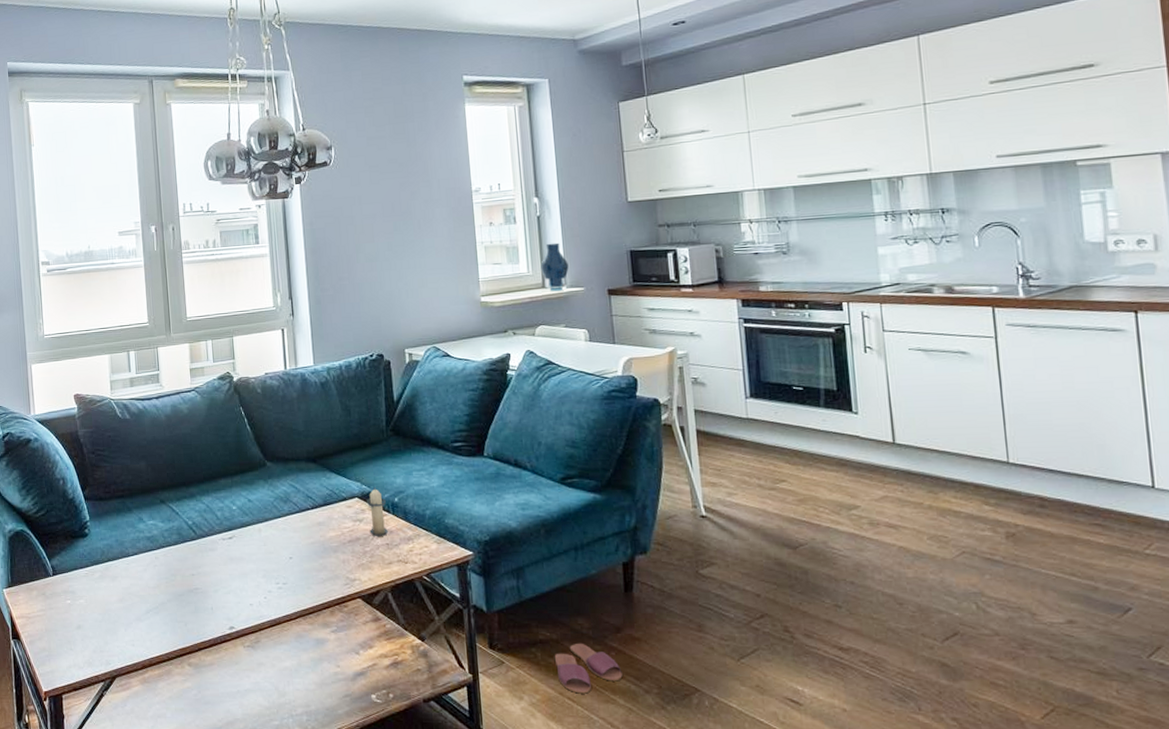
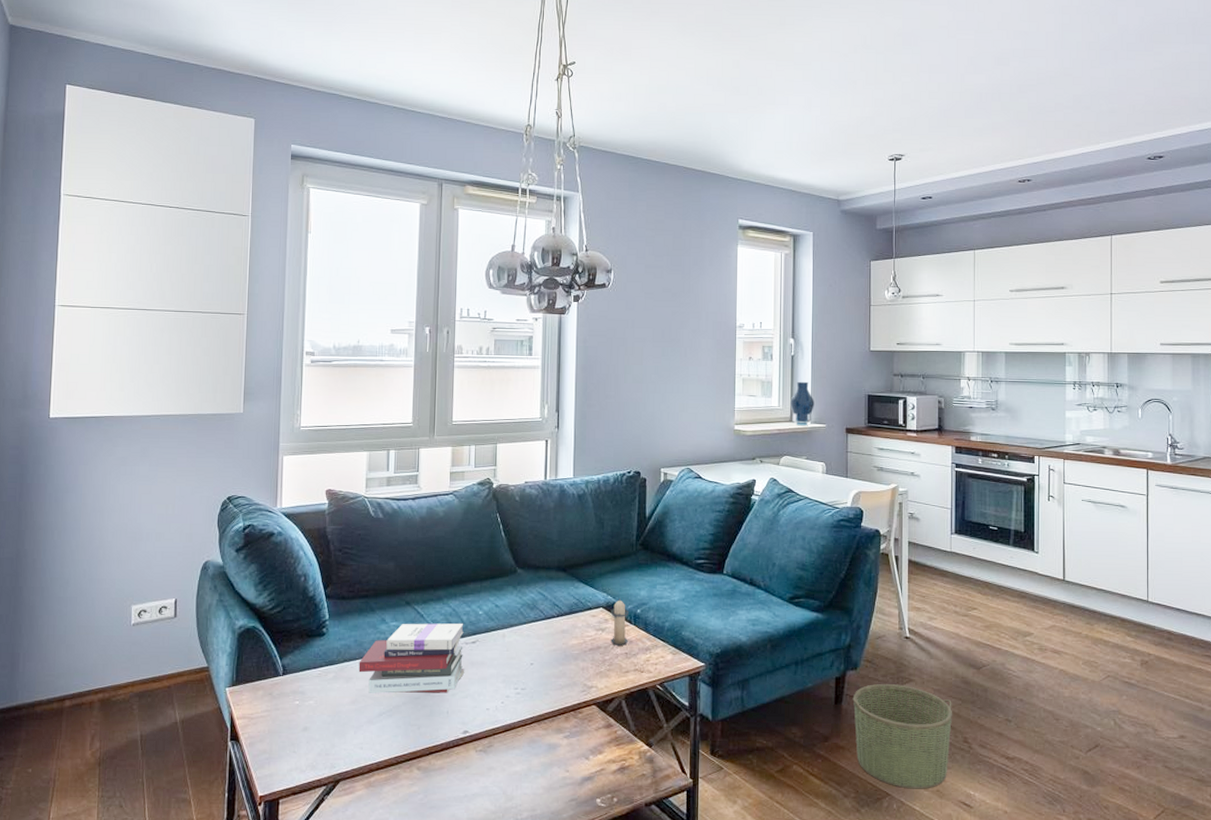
books: none [122,520,225,591] -> present [358,623,465,693]
slippers: present [554,643,623,694] -> none [768,750,826,798]
basket: none [644,568,768,684] -> present [852,683,953,789]

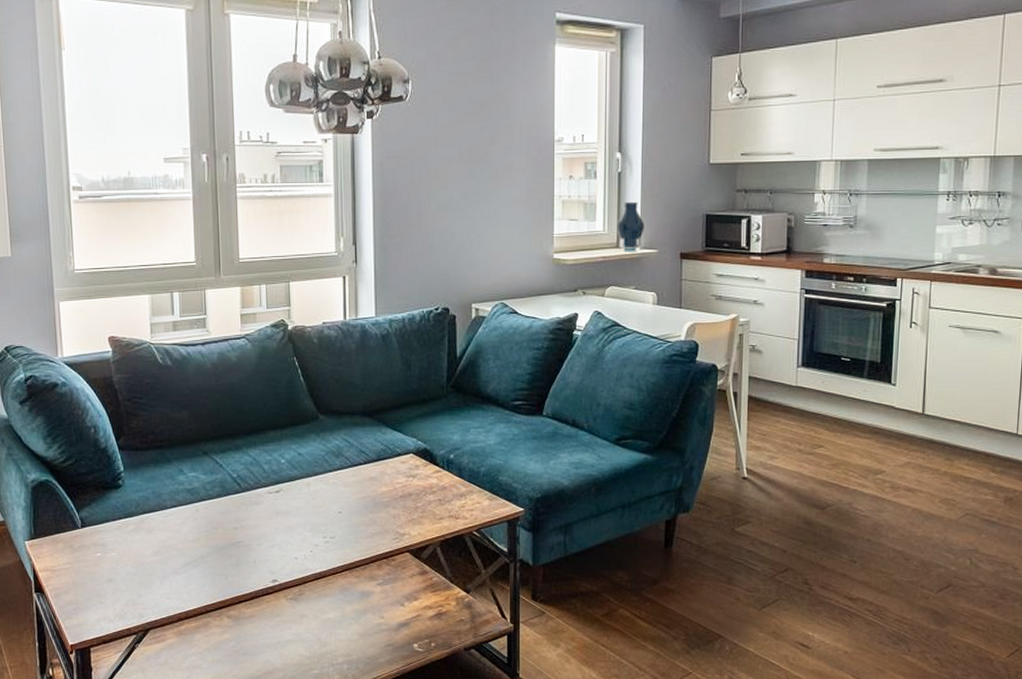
books: present [358,623,465,693] -> none [159,473,270,544]
candle: present [610,598,630,646] -> none [421,444,442,492]
basket: present [852,683,953,789] -> none [684,525,793,631]

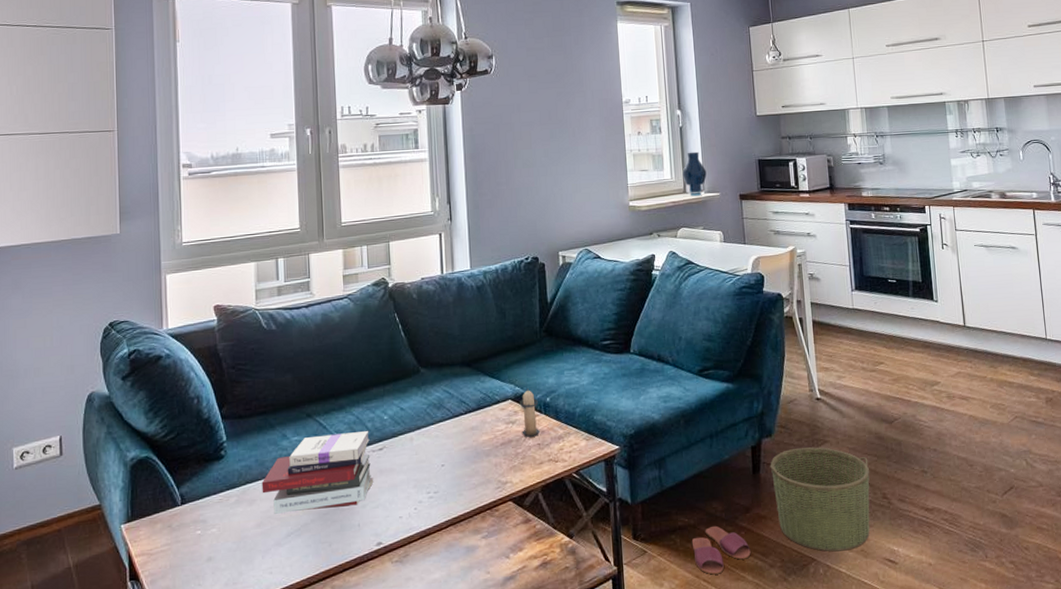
books: none [159,473,270,544] -> present [261,431,374,514]
candle: none [421,444,442,492] -> present [519,388,540,437]
slippers: none [592,594,654,641] -> present [691,525,751,575]
basket: none [684,525,793,631] -> present [770,447,870,552]

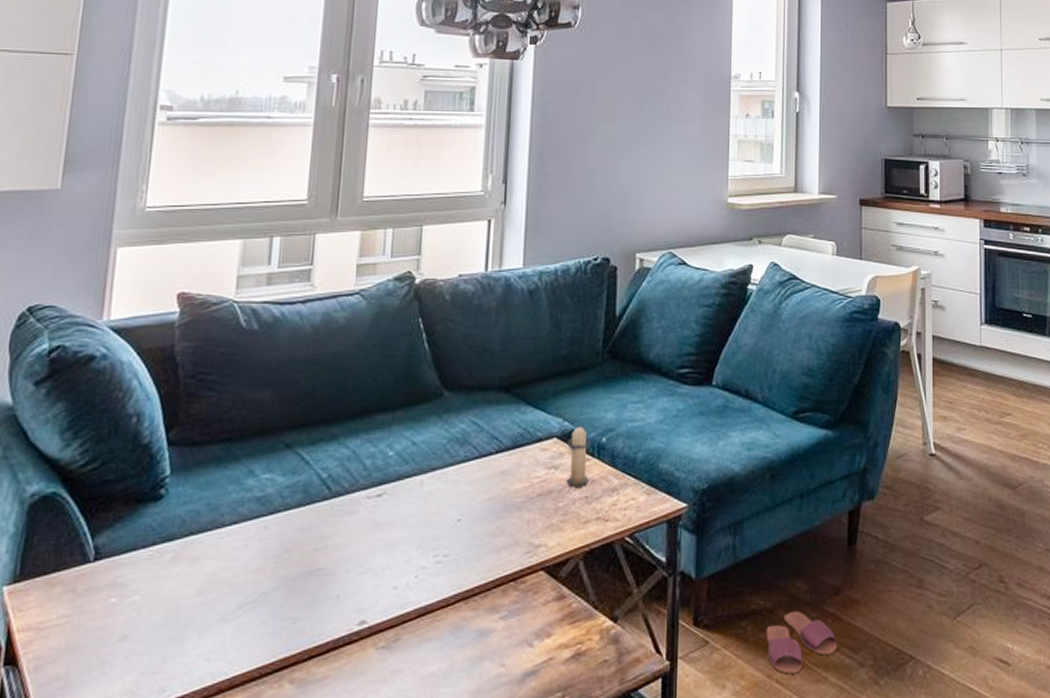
books: present [261,431,374,514] -> none [210,470,367,578]
vase: present [682,151,707,197] -> none [795,143,823,198]
basket: present [770,447,870,552] -> none [869,514,987,648]

